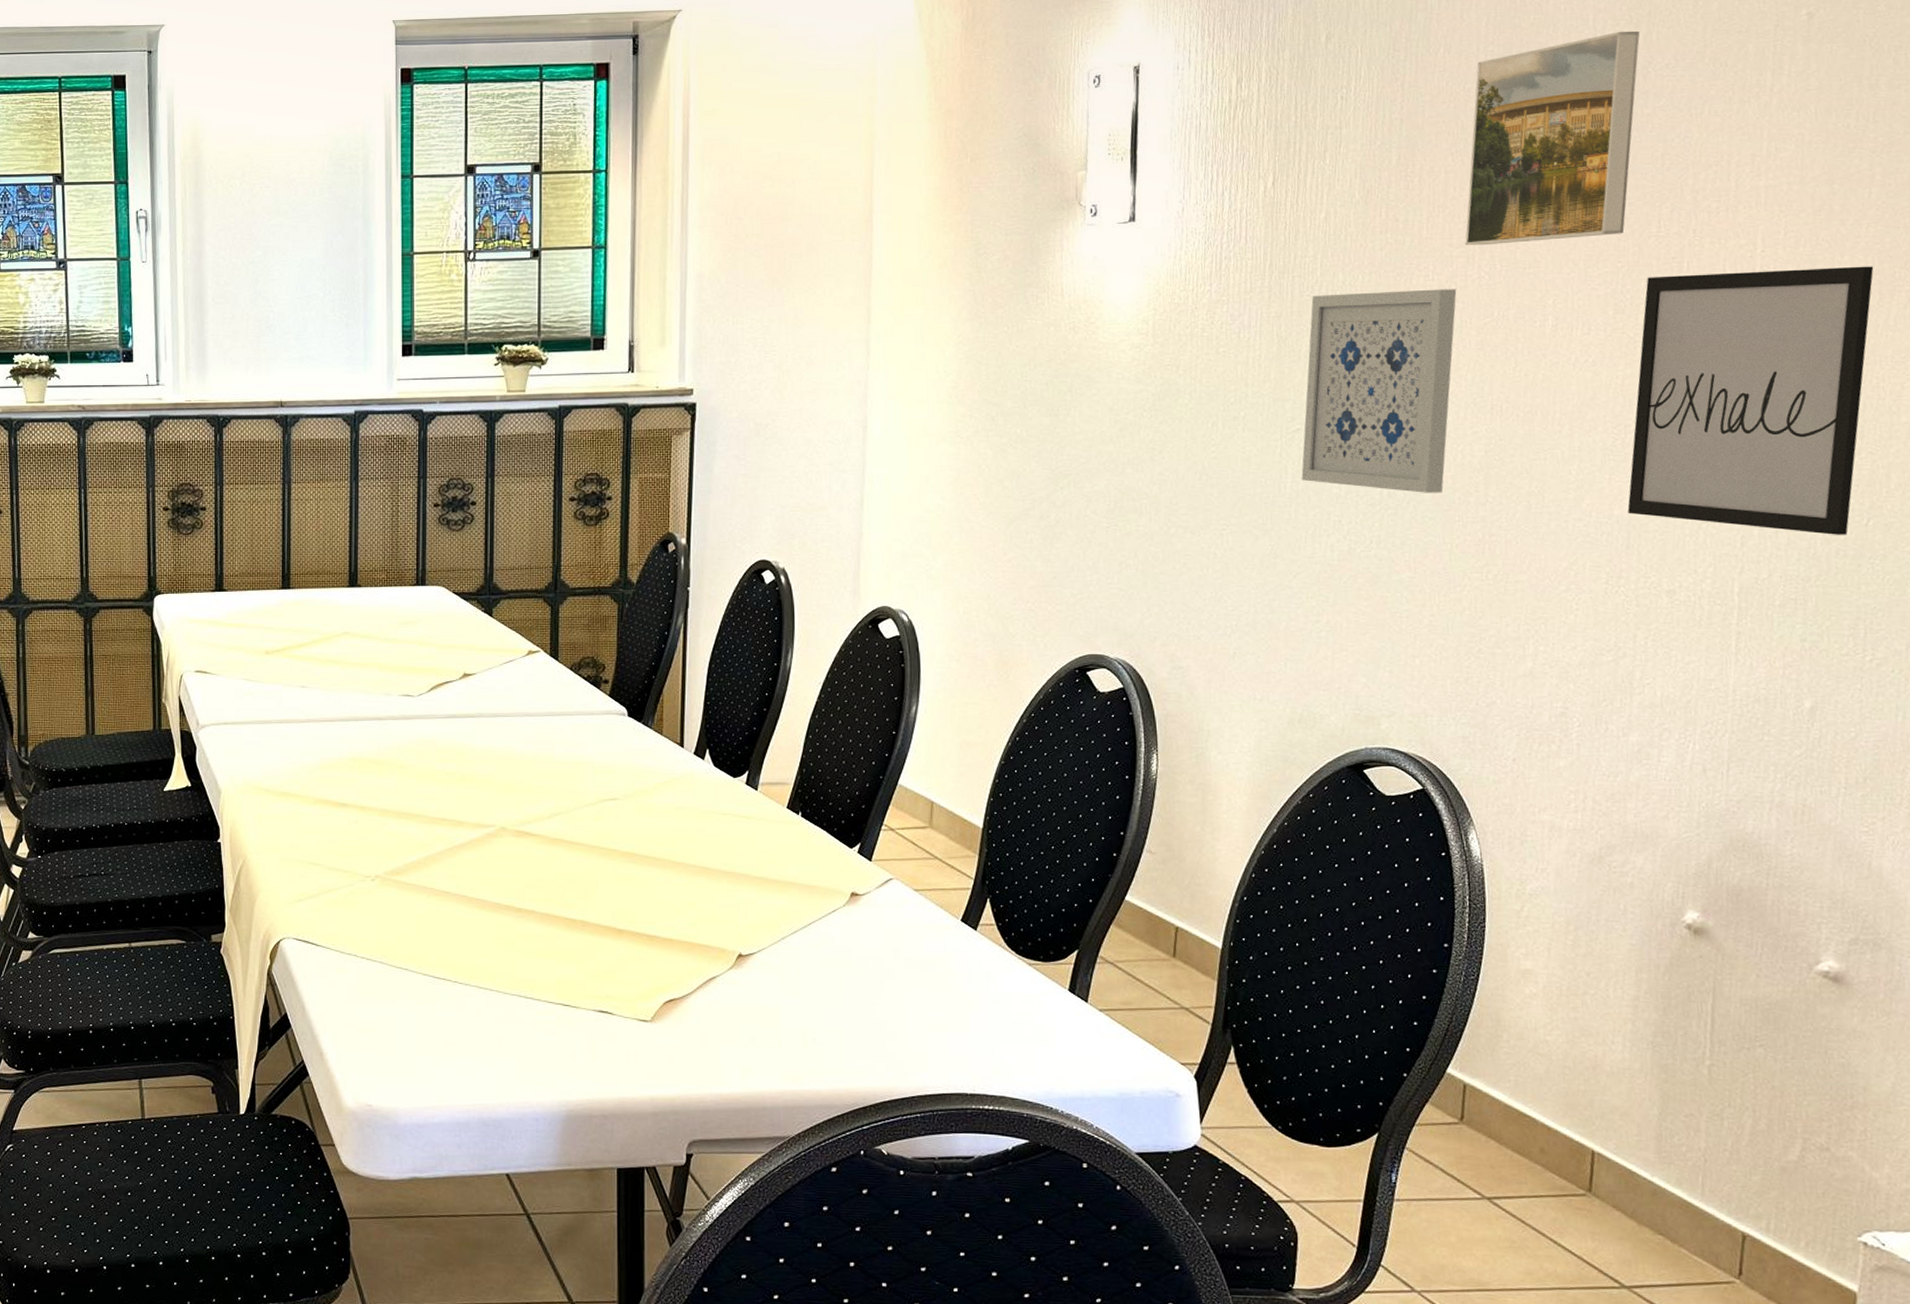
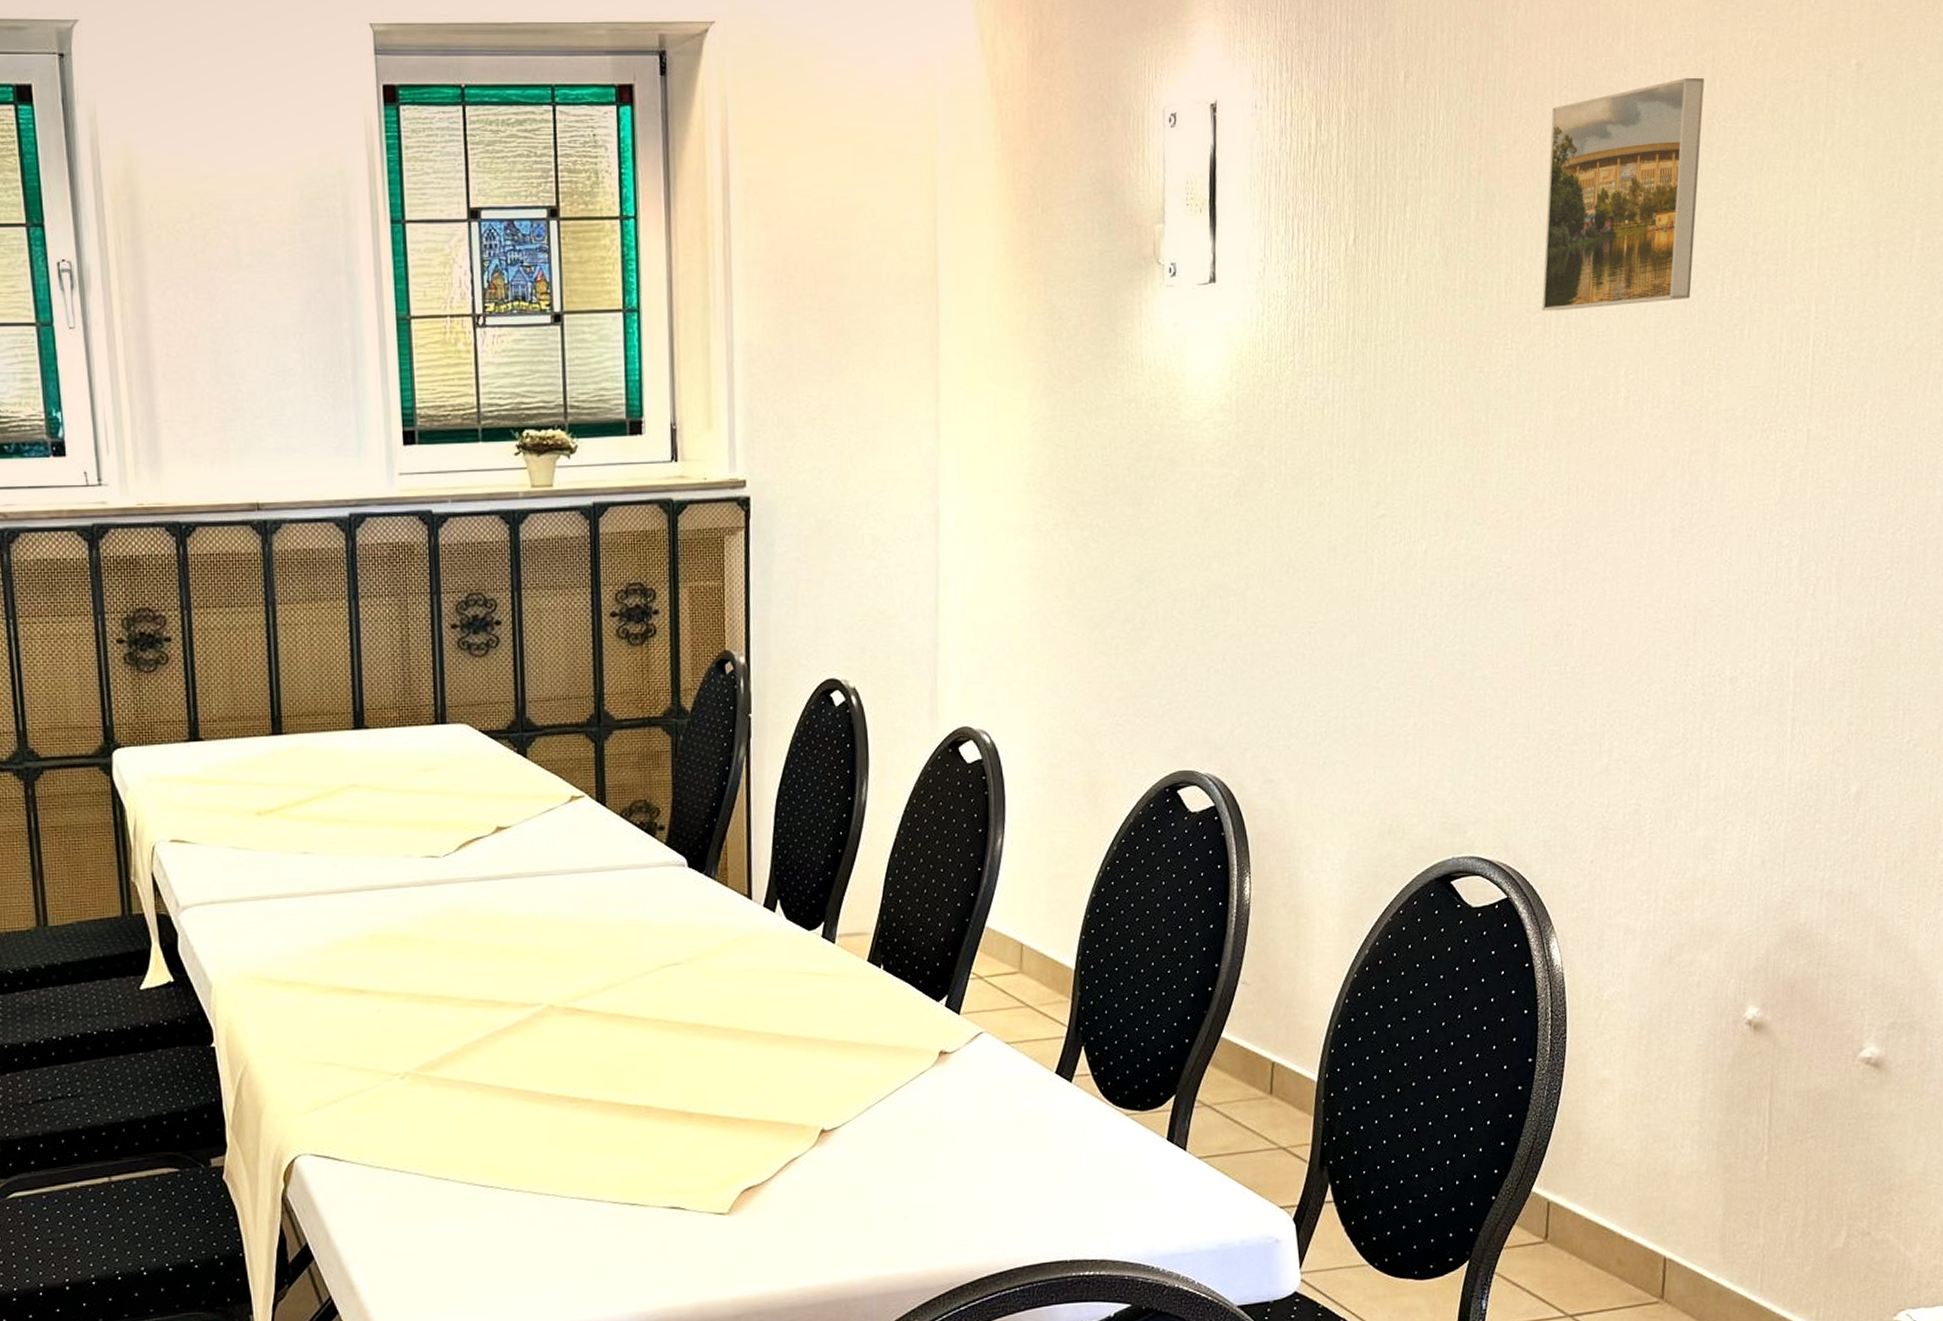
wall art: present [1301,289,1457,493] -> none [1387,359,1535,582]
wall art: present [1627,266,1874,535] -> none [1694,333,1914,615]

